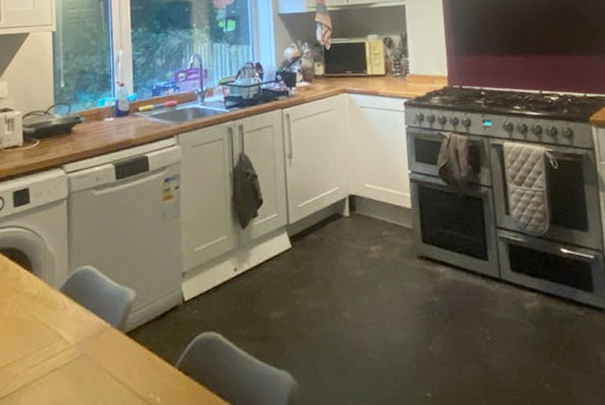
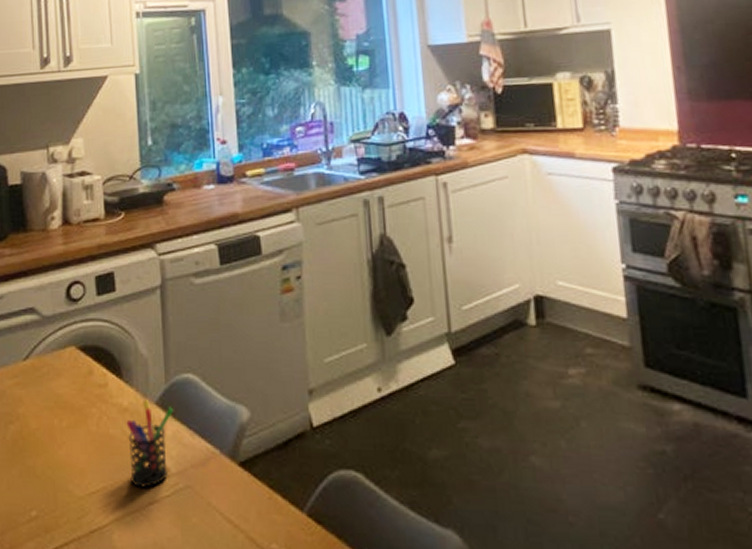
pen holder: none [35,288,74,359] -> present [126,400,173,488]

